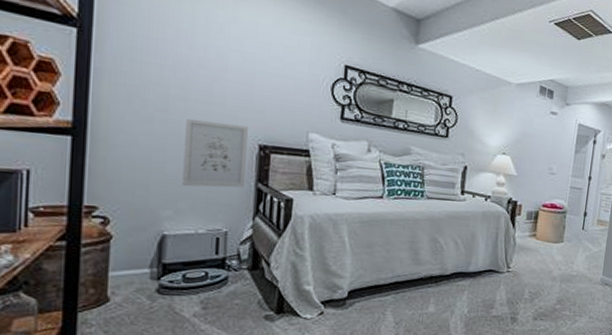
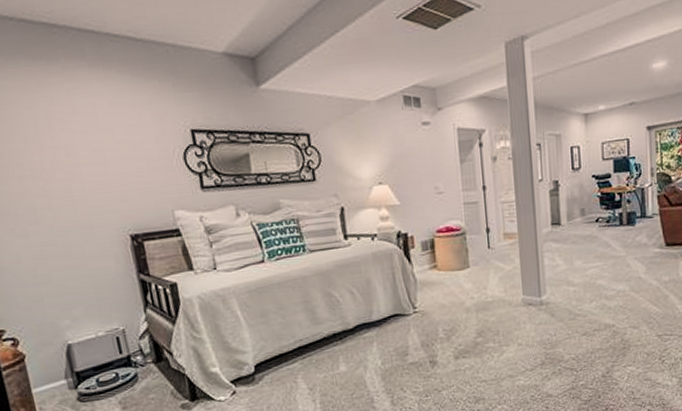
wall art: present [182,119,248,188] -> none [57,219,127,293]

